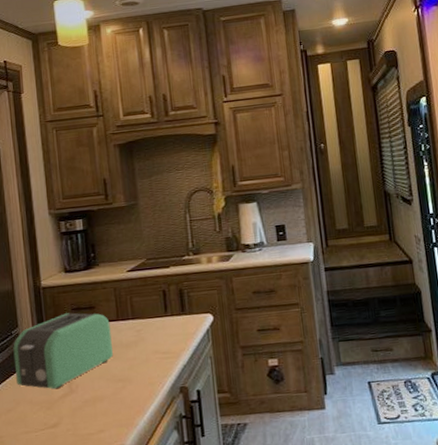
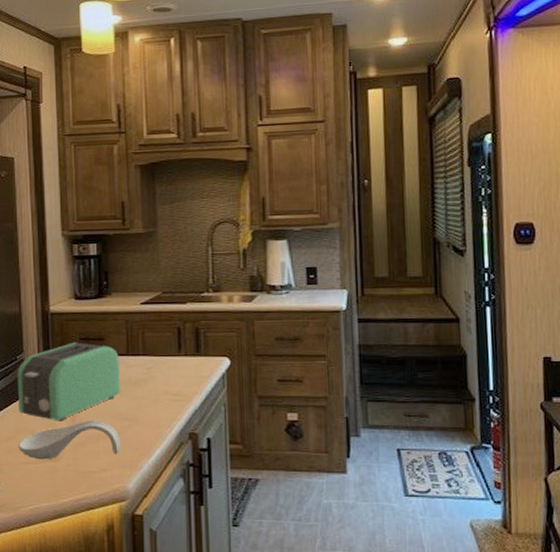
spoon rest: none [18,384,117,428] -> present [18,420,122,460]

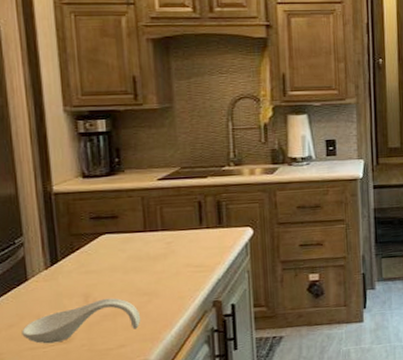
toaster: present [17,342,120,421] -> none [16,222,138,303]

